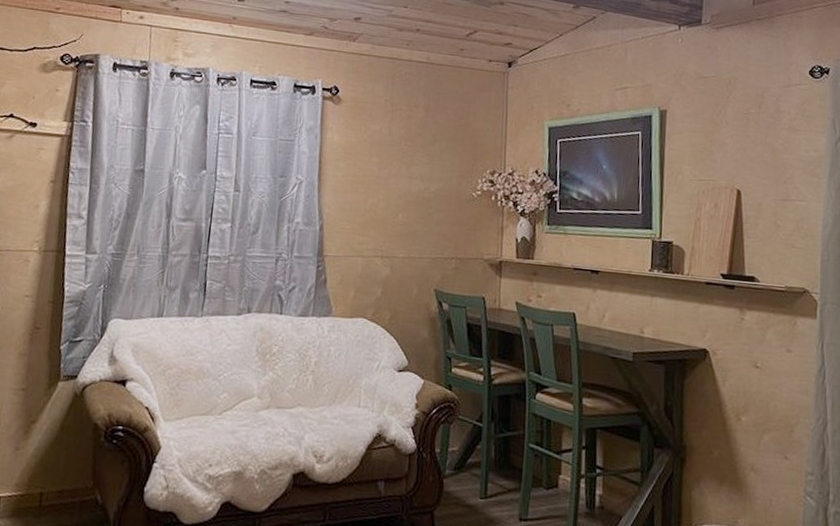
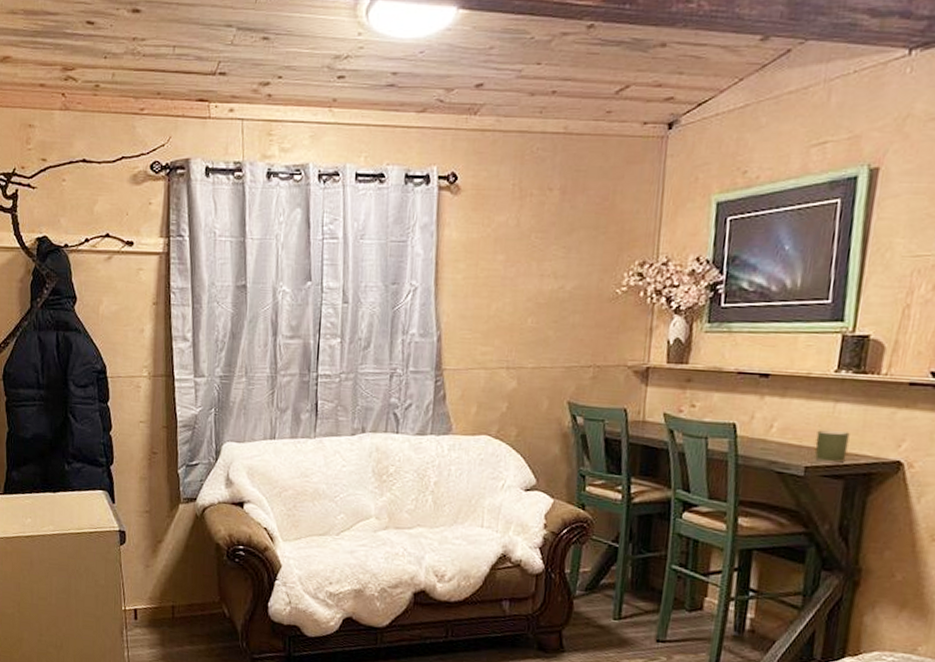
mug: none [640,321,665,350] -> present [815,430,850,463]

